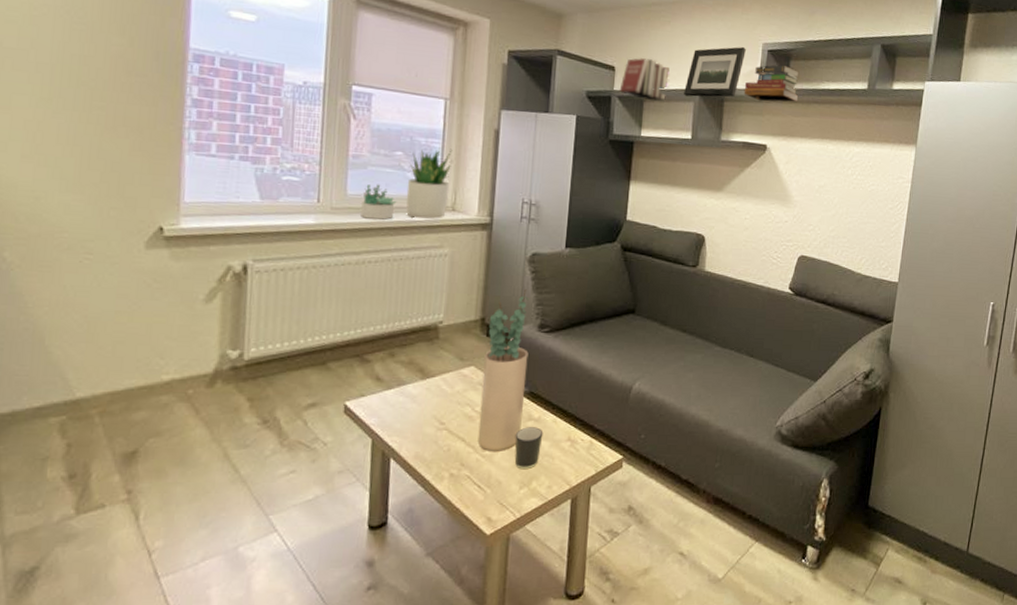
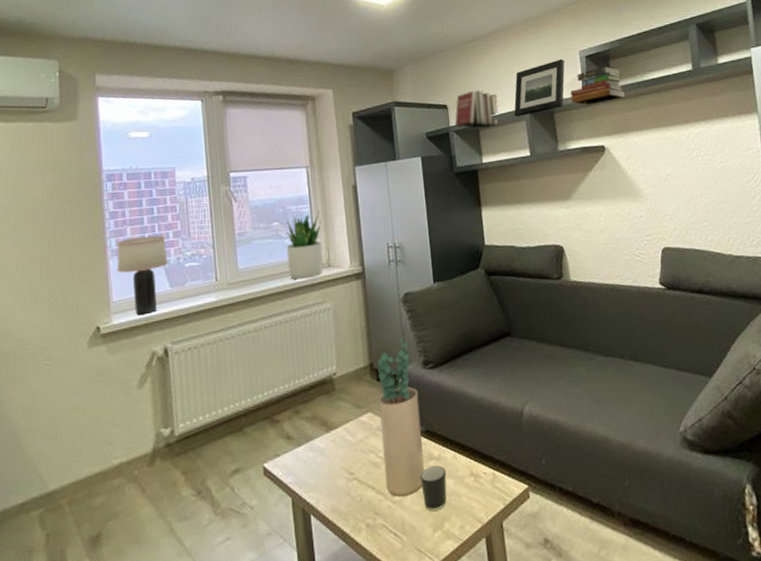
table lamp: none [193,134,262,223] -> present [117,235,169,315]
succulent plant: present [361,184,397,220] -> none [251,255,280,288]

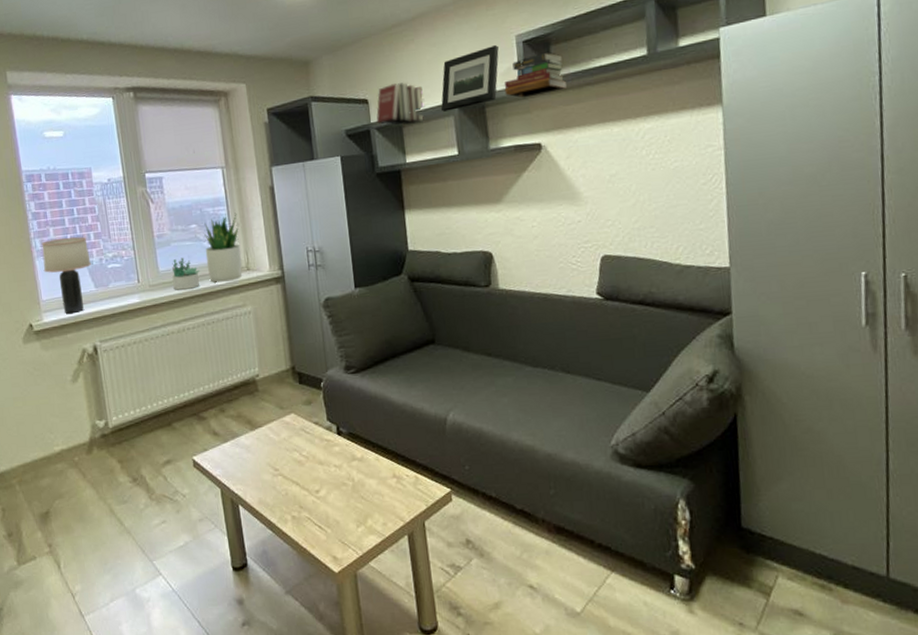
succulent plant: none [251,255,280,288] -> present [171,257,200,290]
vase: present [377,329,424,497] -> none [299,334,347,493]
mug: present [420,465,447,512] -> none [343,466,370,509]

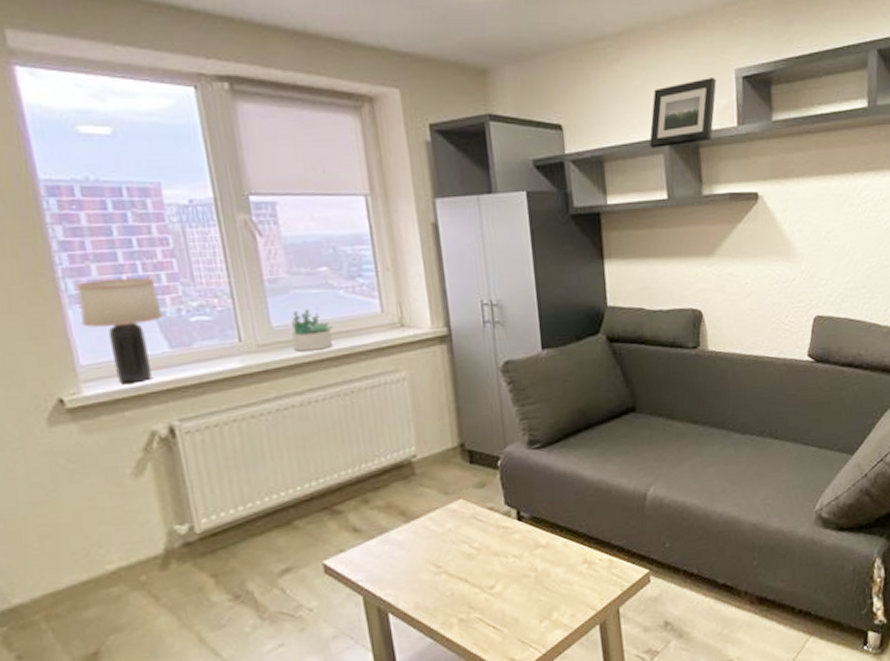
planter: present [204,214,242,283] -> none [339,255,394,343]
books: present [376,82,424,125] -> none [571,109,630,159]
books: present [504,52,567,98] -> none [720,92,787,141]

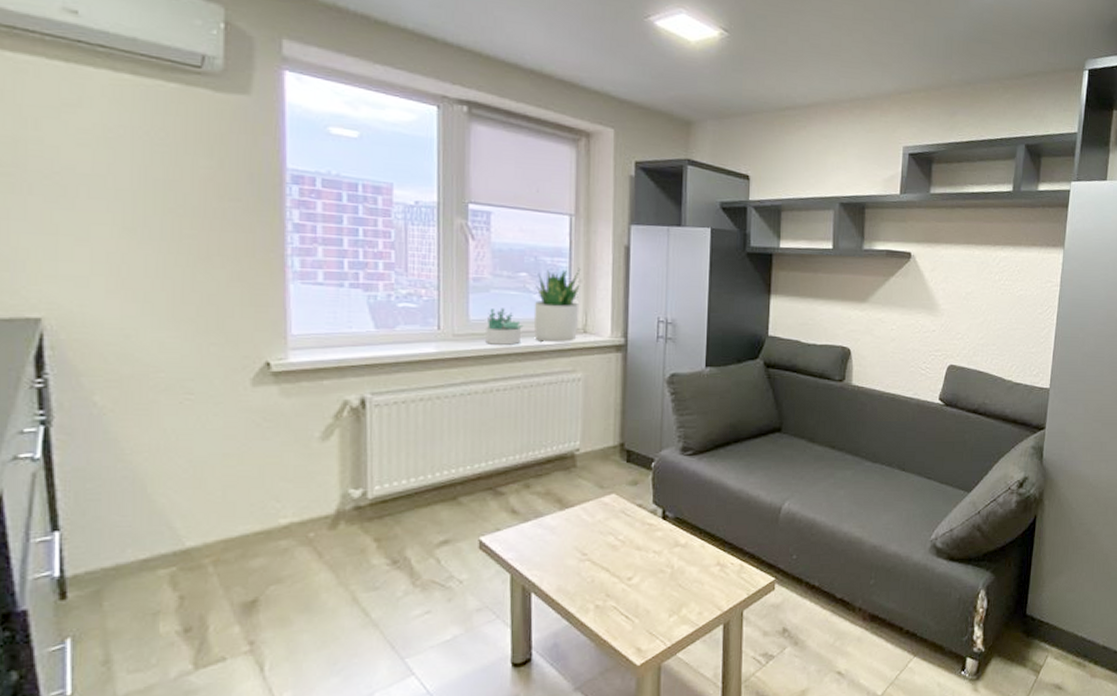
table lamp: present [76,277,165,384] -> none [299,261,375,355]
planter: none [339,255,394,343] -> present [533,267,581,343]
picture frame: present [649,78,716,148] -> none [823,151,886,205]

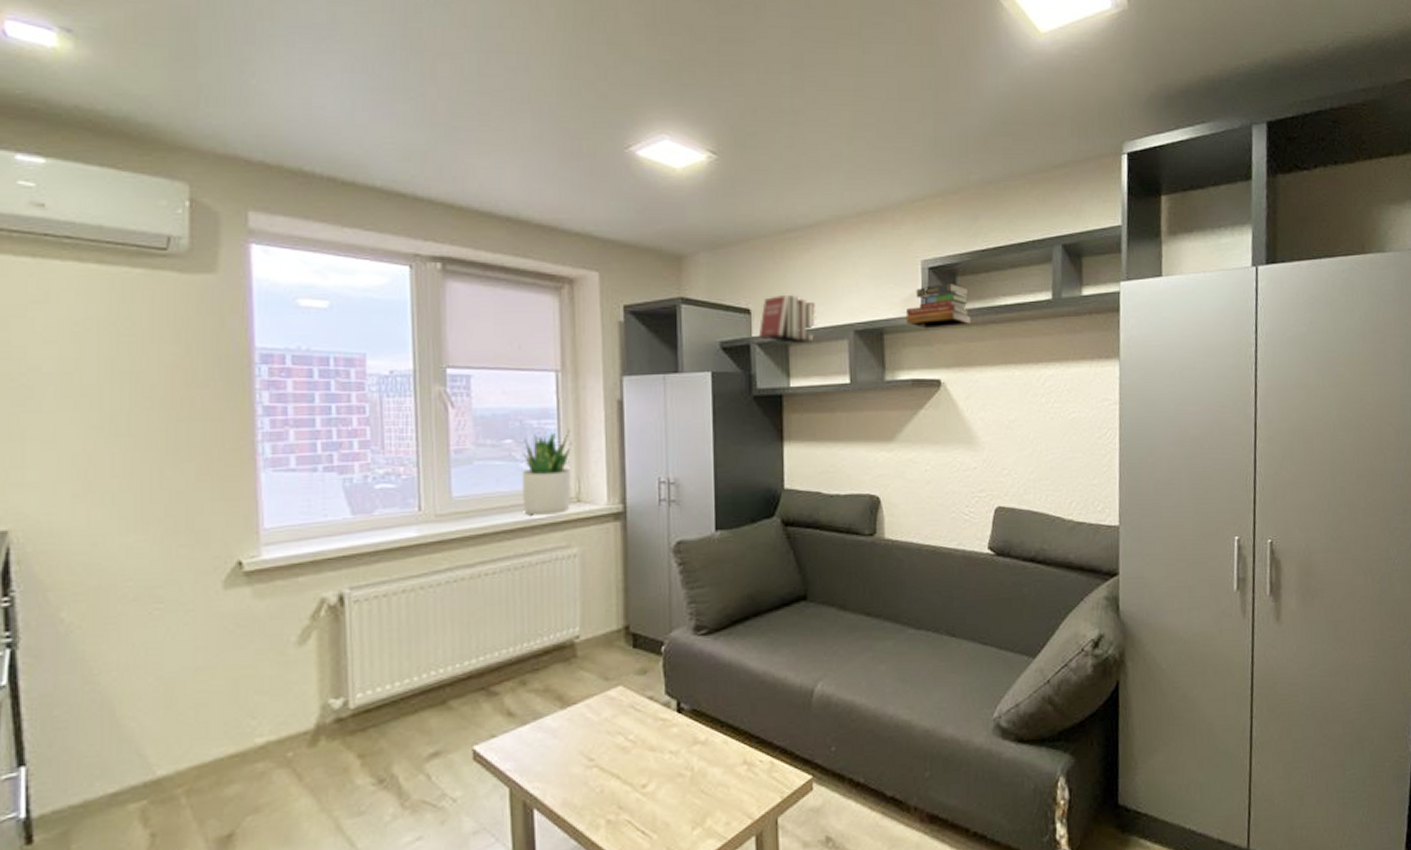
succulent plant: present [485,308,524,345] -> none [470,480,511,523]
books: none [755,166,807,210] -> present [758,295,815,343]
books: none [885,168,942,208] -> present [905,282,972,329]

